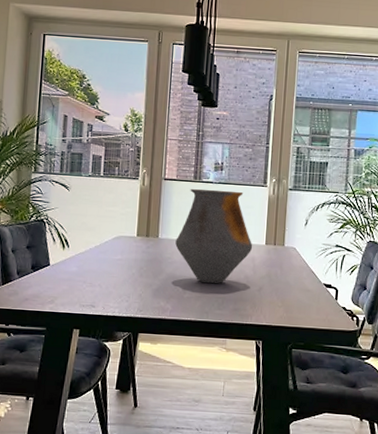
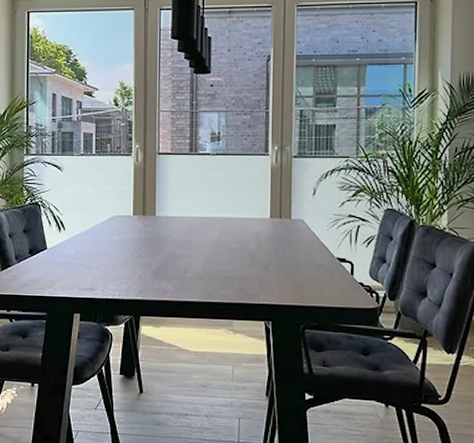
vase: present [175,189,253,284] -> none [174,161,257,262]

